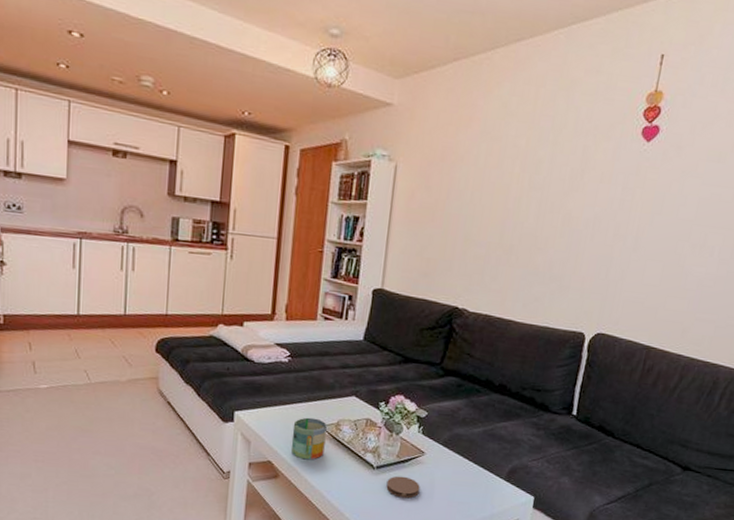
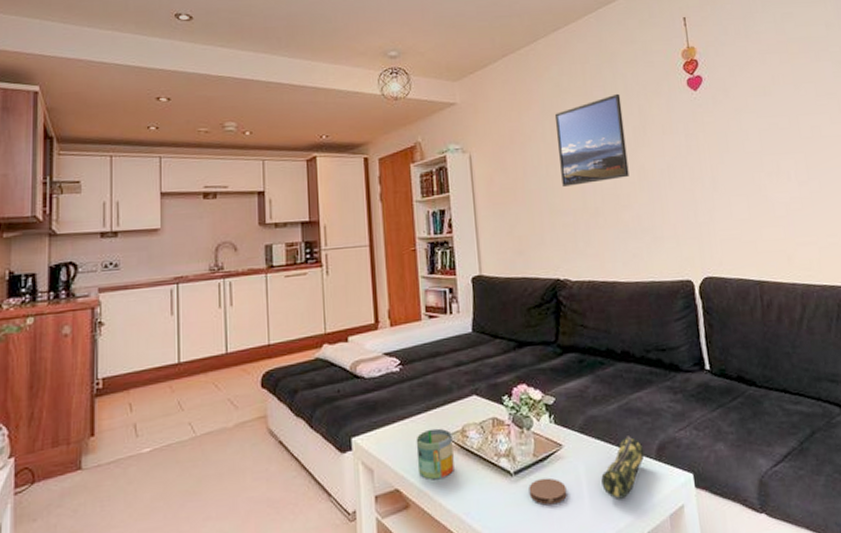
pencil case: none [452,456,497,505] -> present [601,436,645,499]
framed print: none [483,128,569,221] -> present [554,93,629,186]

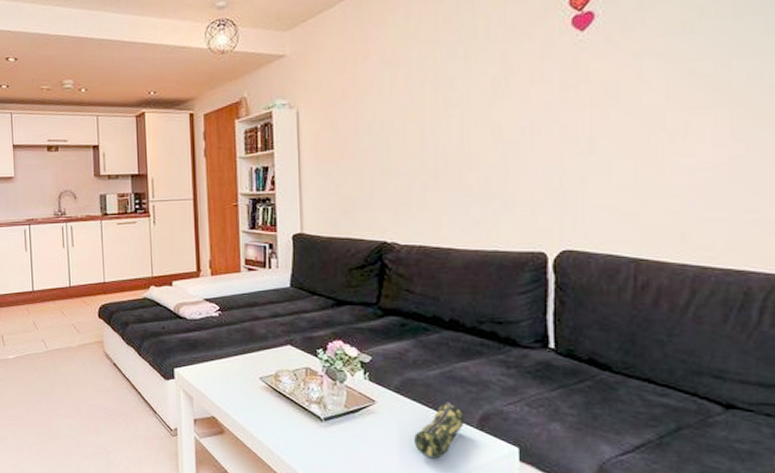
mug: present [416,428,454,480] -> none [231,370,266,414]
coaster: present [529,477,567,505] -> none [338,427,377,453]
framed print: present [554,93,629,186] -> none [396,38,481,145]

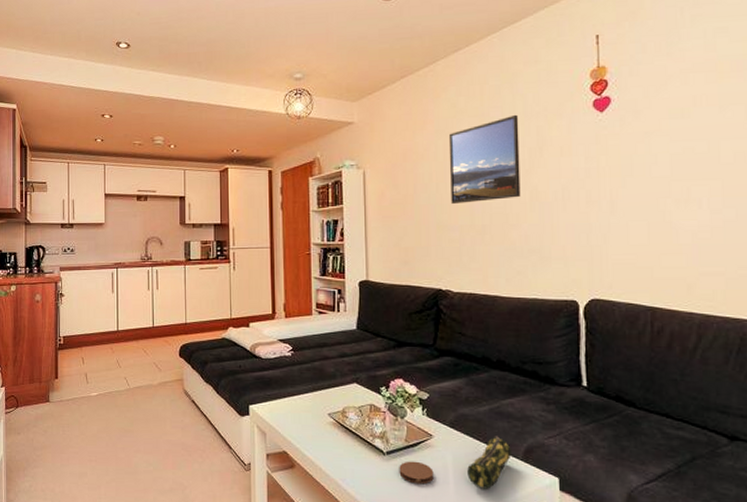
coaster: none [338,427,377,453] -> present [399,461,434,485]
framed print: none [396,38,481,145] -> present [448,114,521,204]

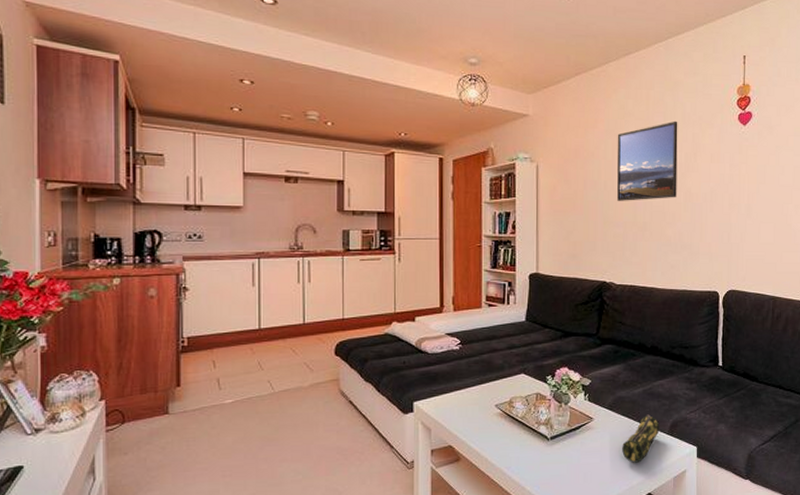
coaster: present [399,461,434,485] -> none [561,443,593,465]

